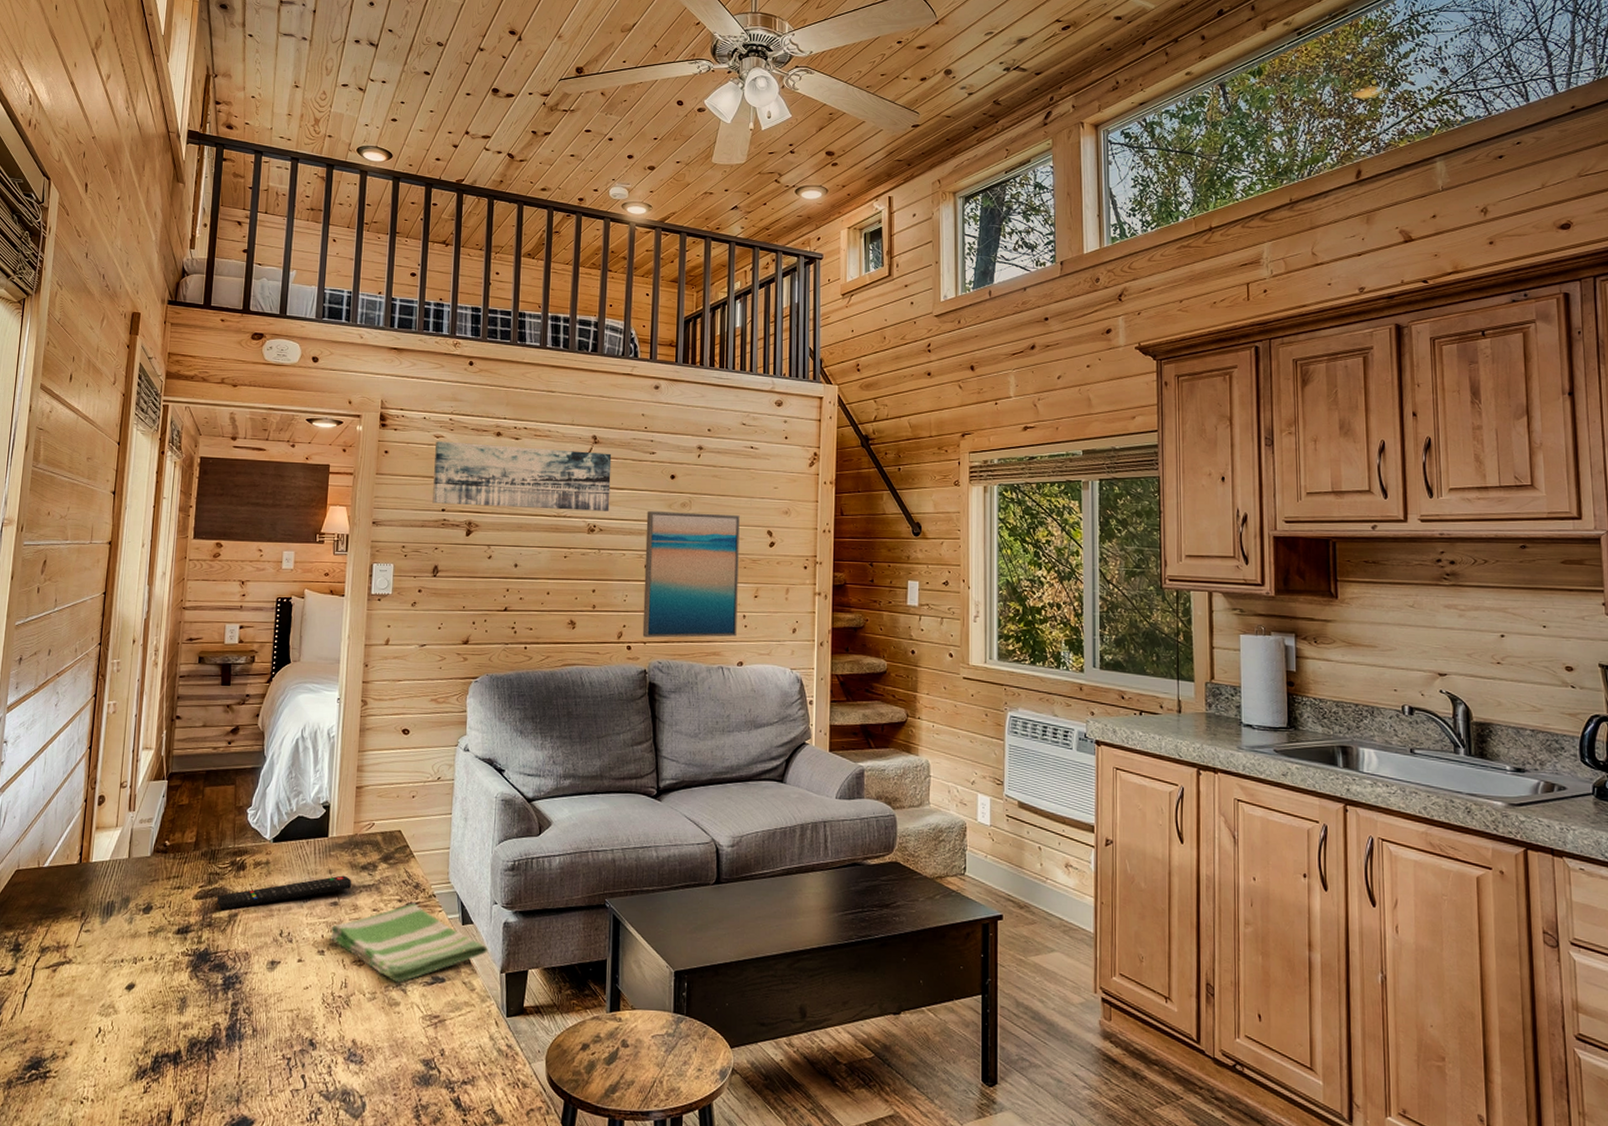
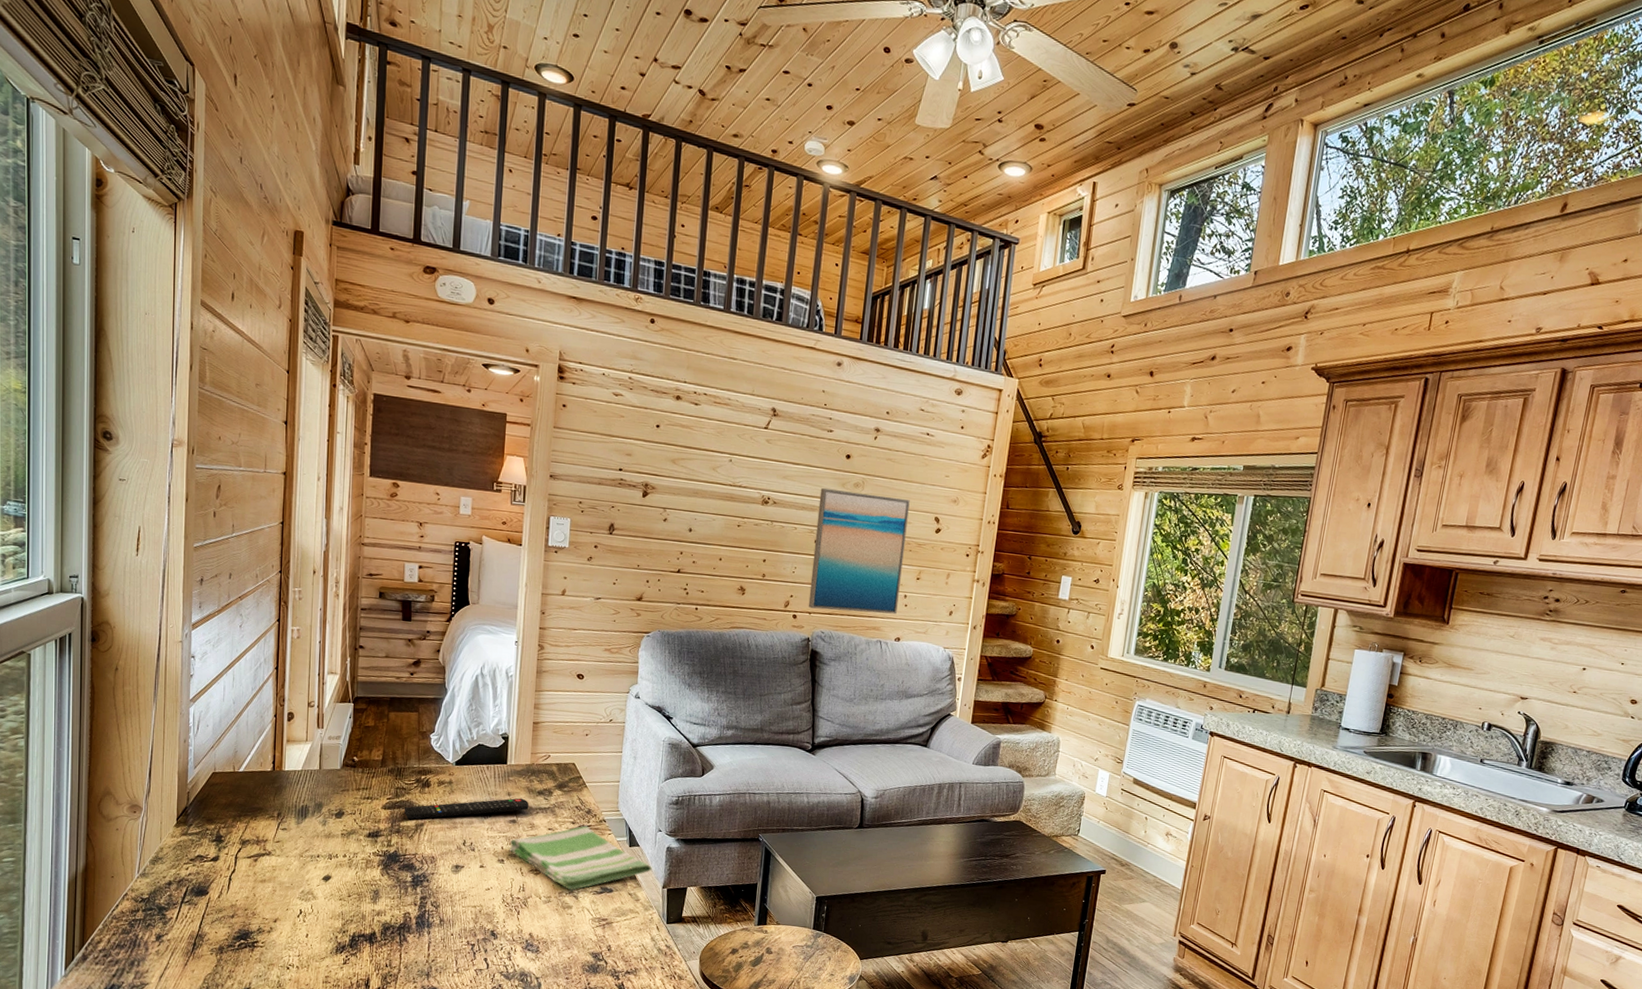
wall art: present [432,441,612,511] -> none [610,399,790,485]

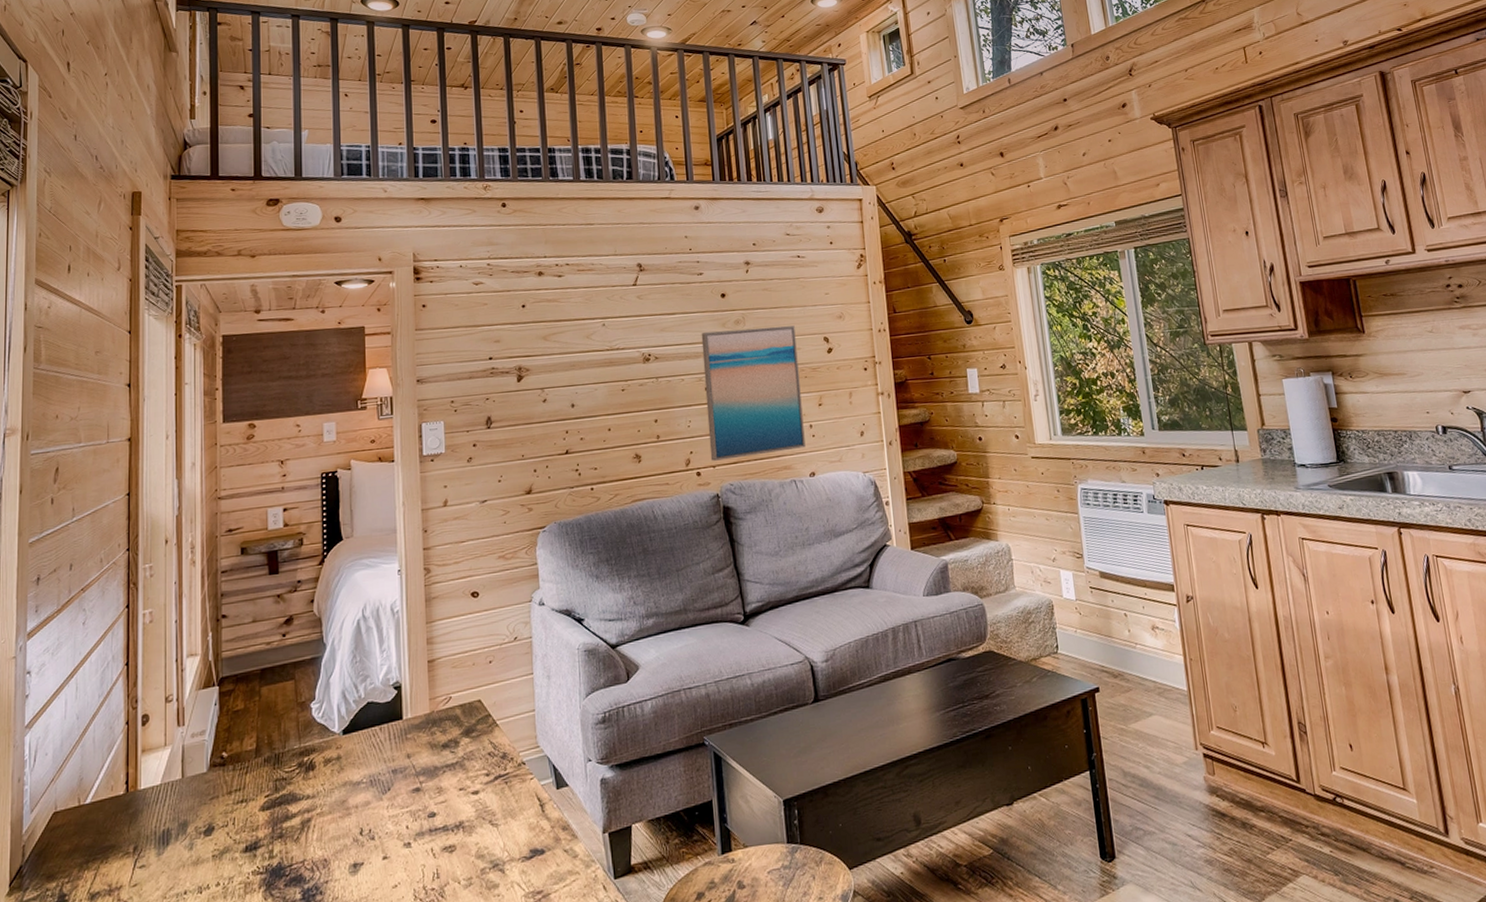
remote control: present [404,798,530,820] -> none [287,757,434,818]
dish towel: present [509,825,652,891] -> none [415,774,587,863]

